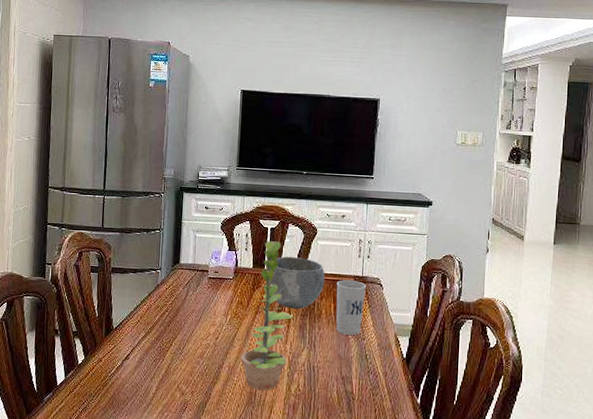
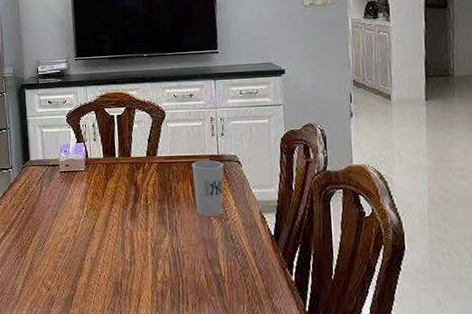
plant: present [240,241,293,390] -> none [102,128,151,279]
bowl: present [266,256,325,310] -> none [117,142,179,195]

